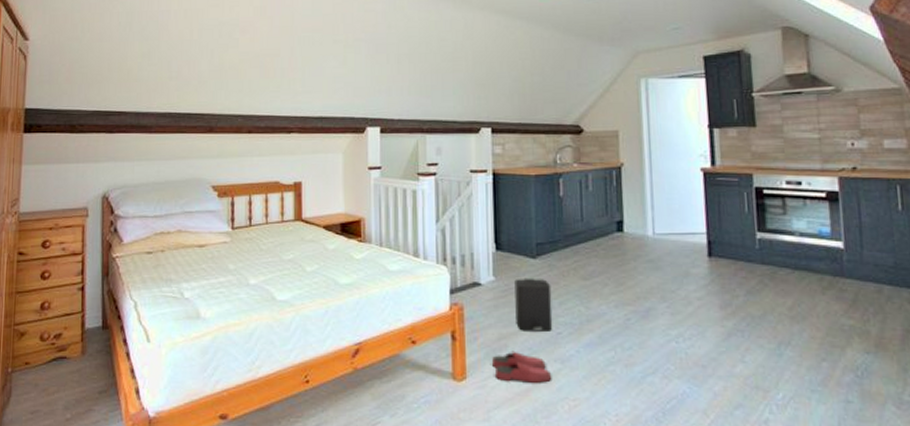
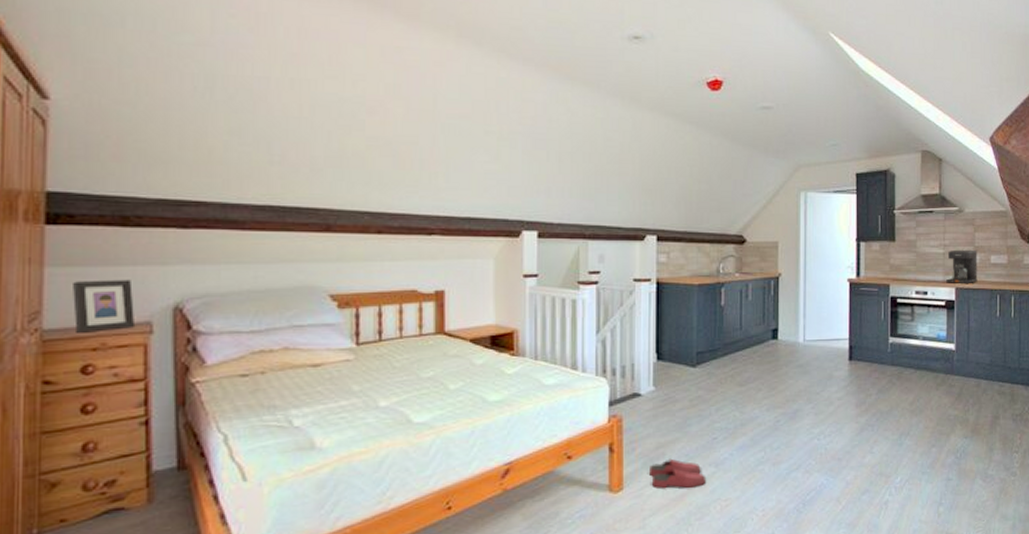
picture frame: none [38,174,77,216] -> present [73,279,134,333]
pedal bin: present [514,278,553,331] -> none [674,386,709,439]
coffee maker: none [825,133,868,173] -> present [946,249,978,285]

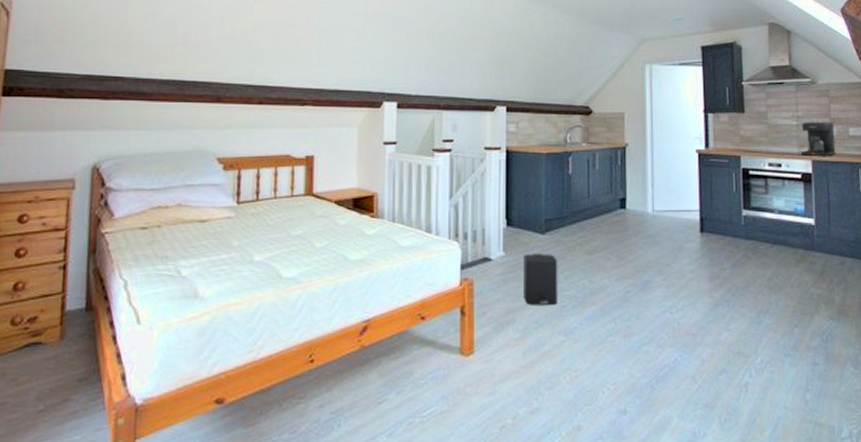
picture frame: present [73,279,134,333] -> none [16,142,62,187]
slippers: present [650,458,707,488] -> none [500,324,556,355]
pedal bin: none [674,386,709,439] -> present [523,253,558,305]

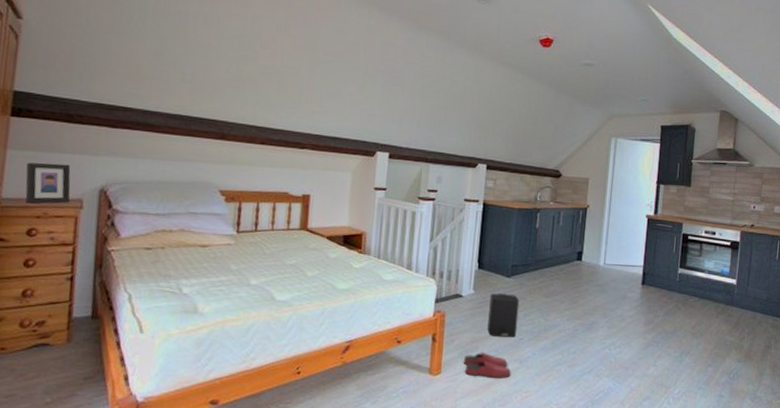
picture frame: none [16,142,62,187] -> present [25,162,71,204]
slippers: none [500,324,556,355] -> present [464,352,511,378]
coffee maker: present [801,121,836,157] -> none [733,198,763,229]

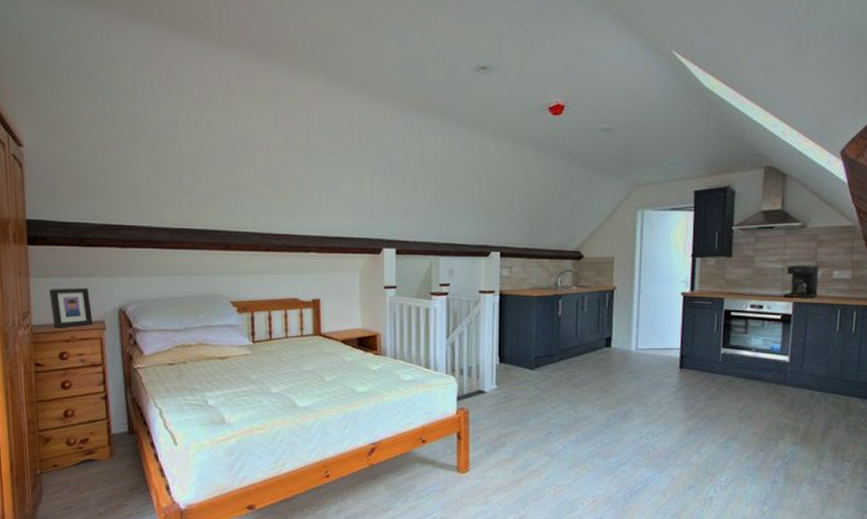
slippers: present [464,352,511,378] -> none [492,447,542,473]
pedal bin: present [487,293,520,337] -> none [514,386,546,431]
coffee maker: none [733,198,763,229] -> present [784,264,819,299]

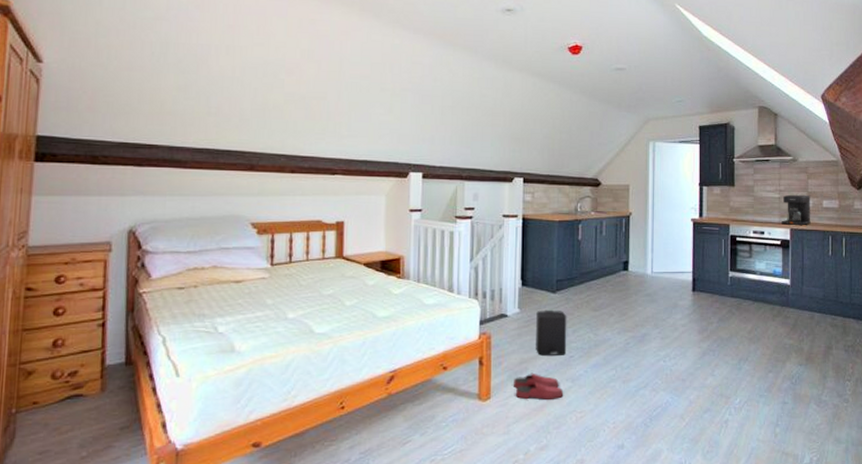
picture frame: present [49,288,92,328] -> none [52,207,98,250]
slippers: none [492,447,542,473] -> present [514,373,564,400]
pedal bin: none [514,386,546,431] -> present [536,309,567,356]

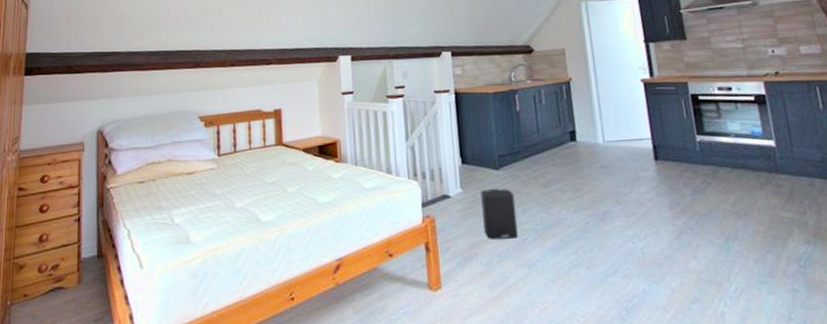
slippers: present [514,373,564,400] -> none [464,258,522,289]
coffee maker: present [782,194,811,226] -> none [748,41,789,78]

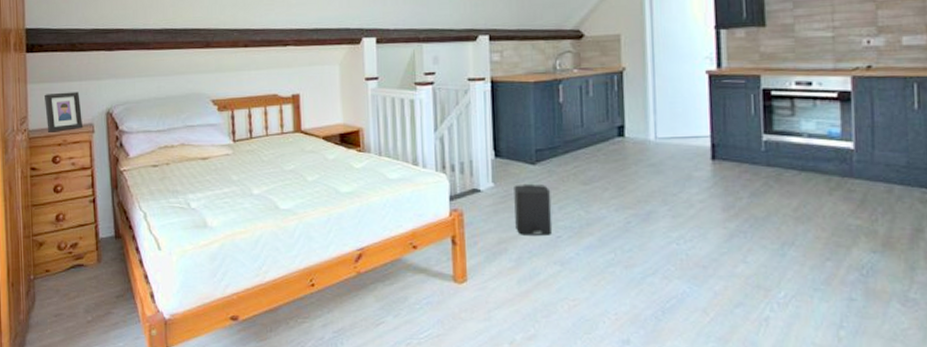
picture frame: none [38,111,74,152] -> present [45,92,82,132]

